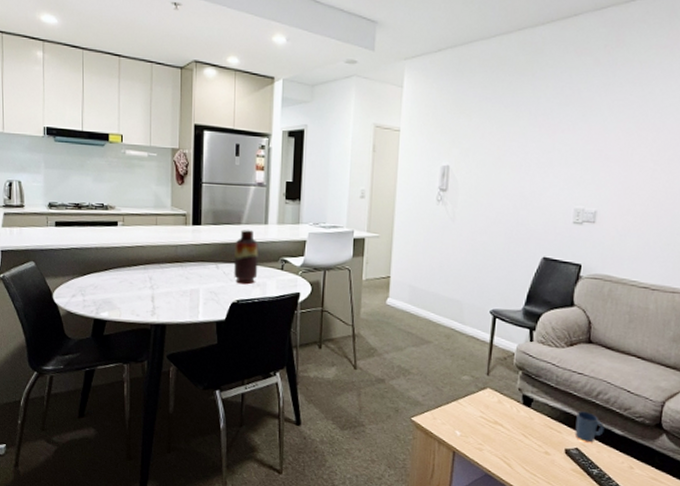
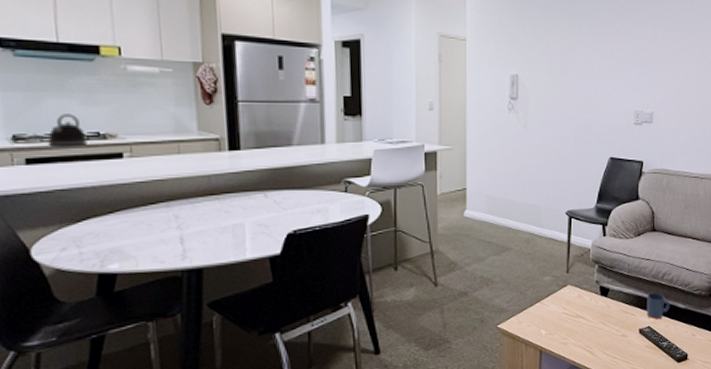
kettle: none [70,188,95,215] -> present [48,114,88,147]
vase: present [234,230,259,285] -> none [286,152,317,212]

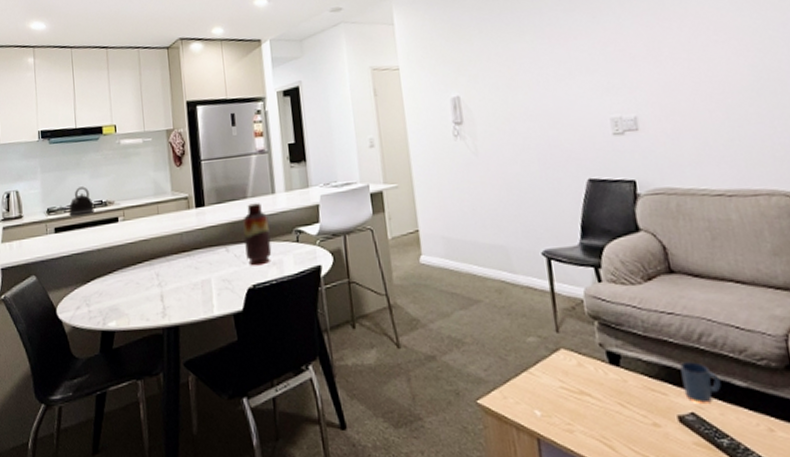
vase: none [286,152,317,212] -> present [242,203,272,266]

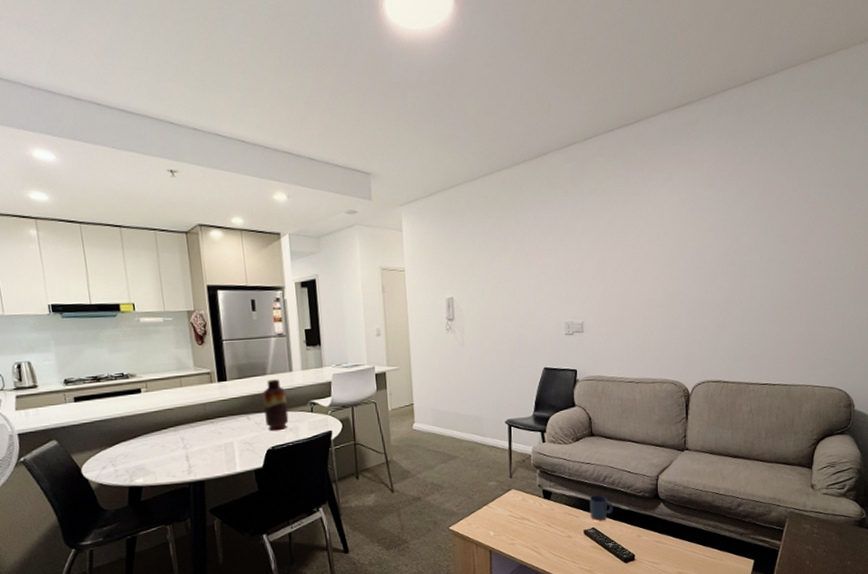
kettle: present [69,186,94,216] -> none [88,360,116,387]

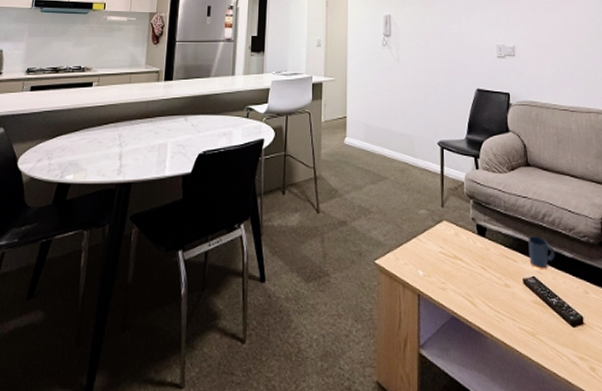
vase: present [262,379,289,431] -> none [202,82,226,135]

